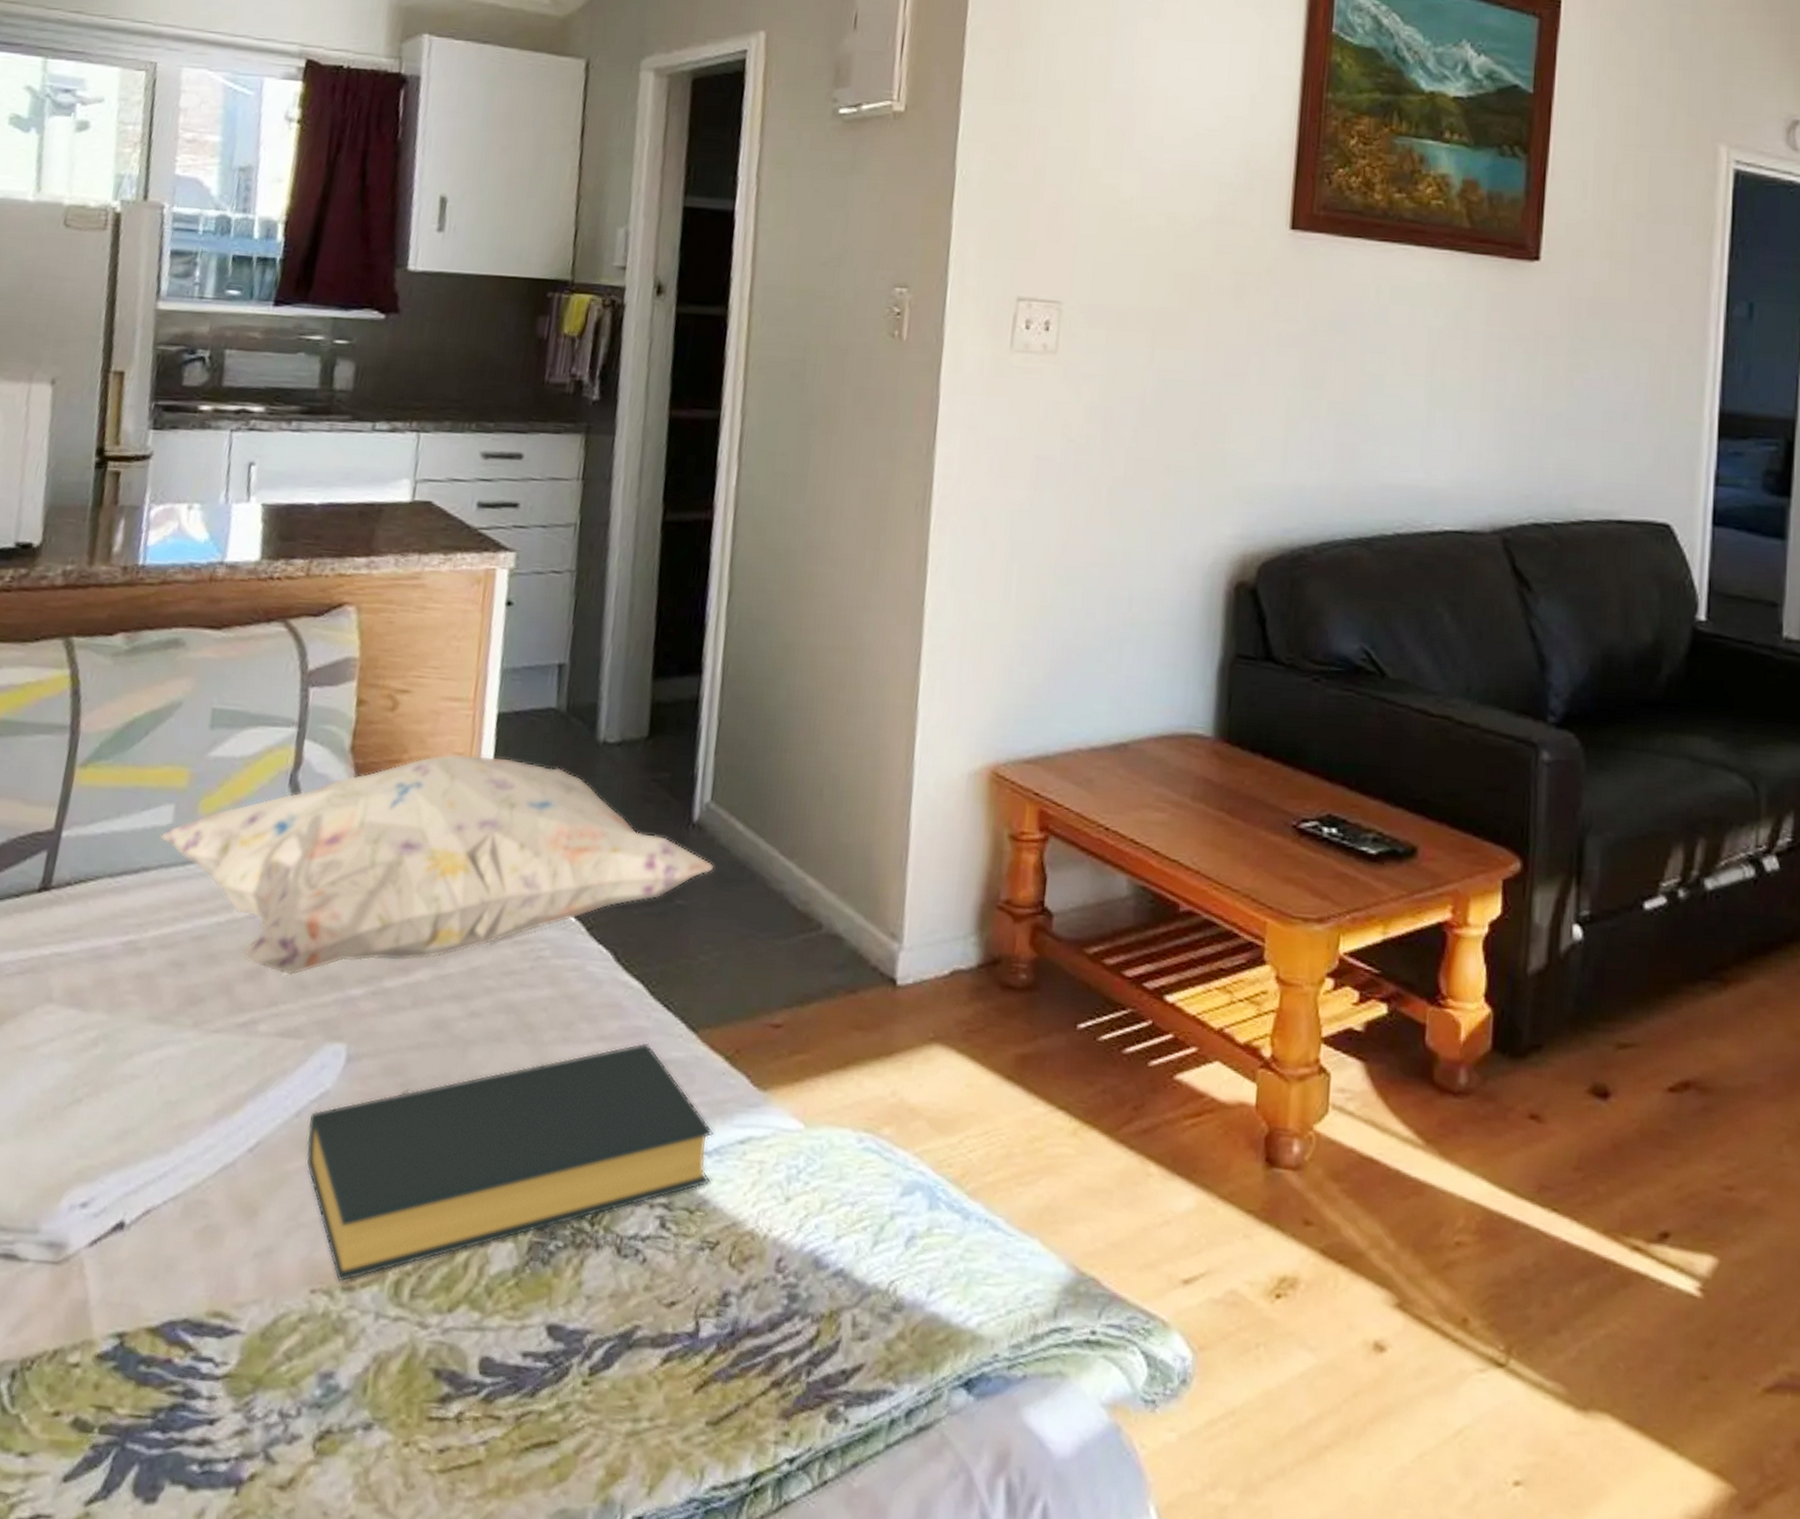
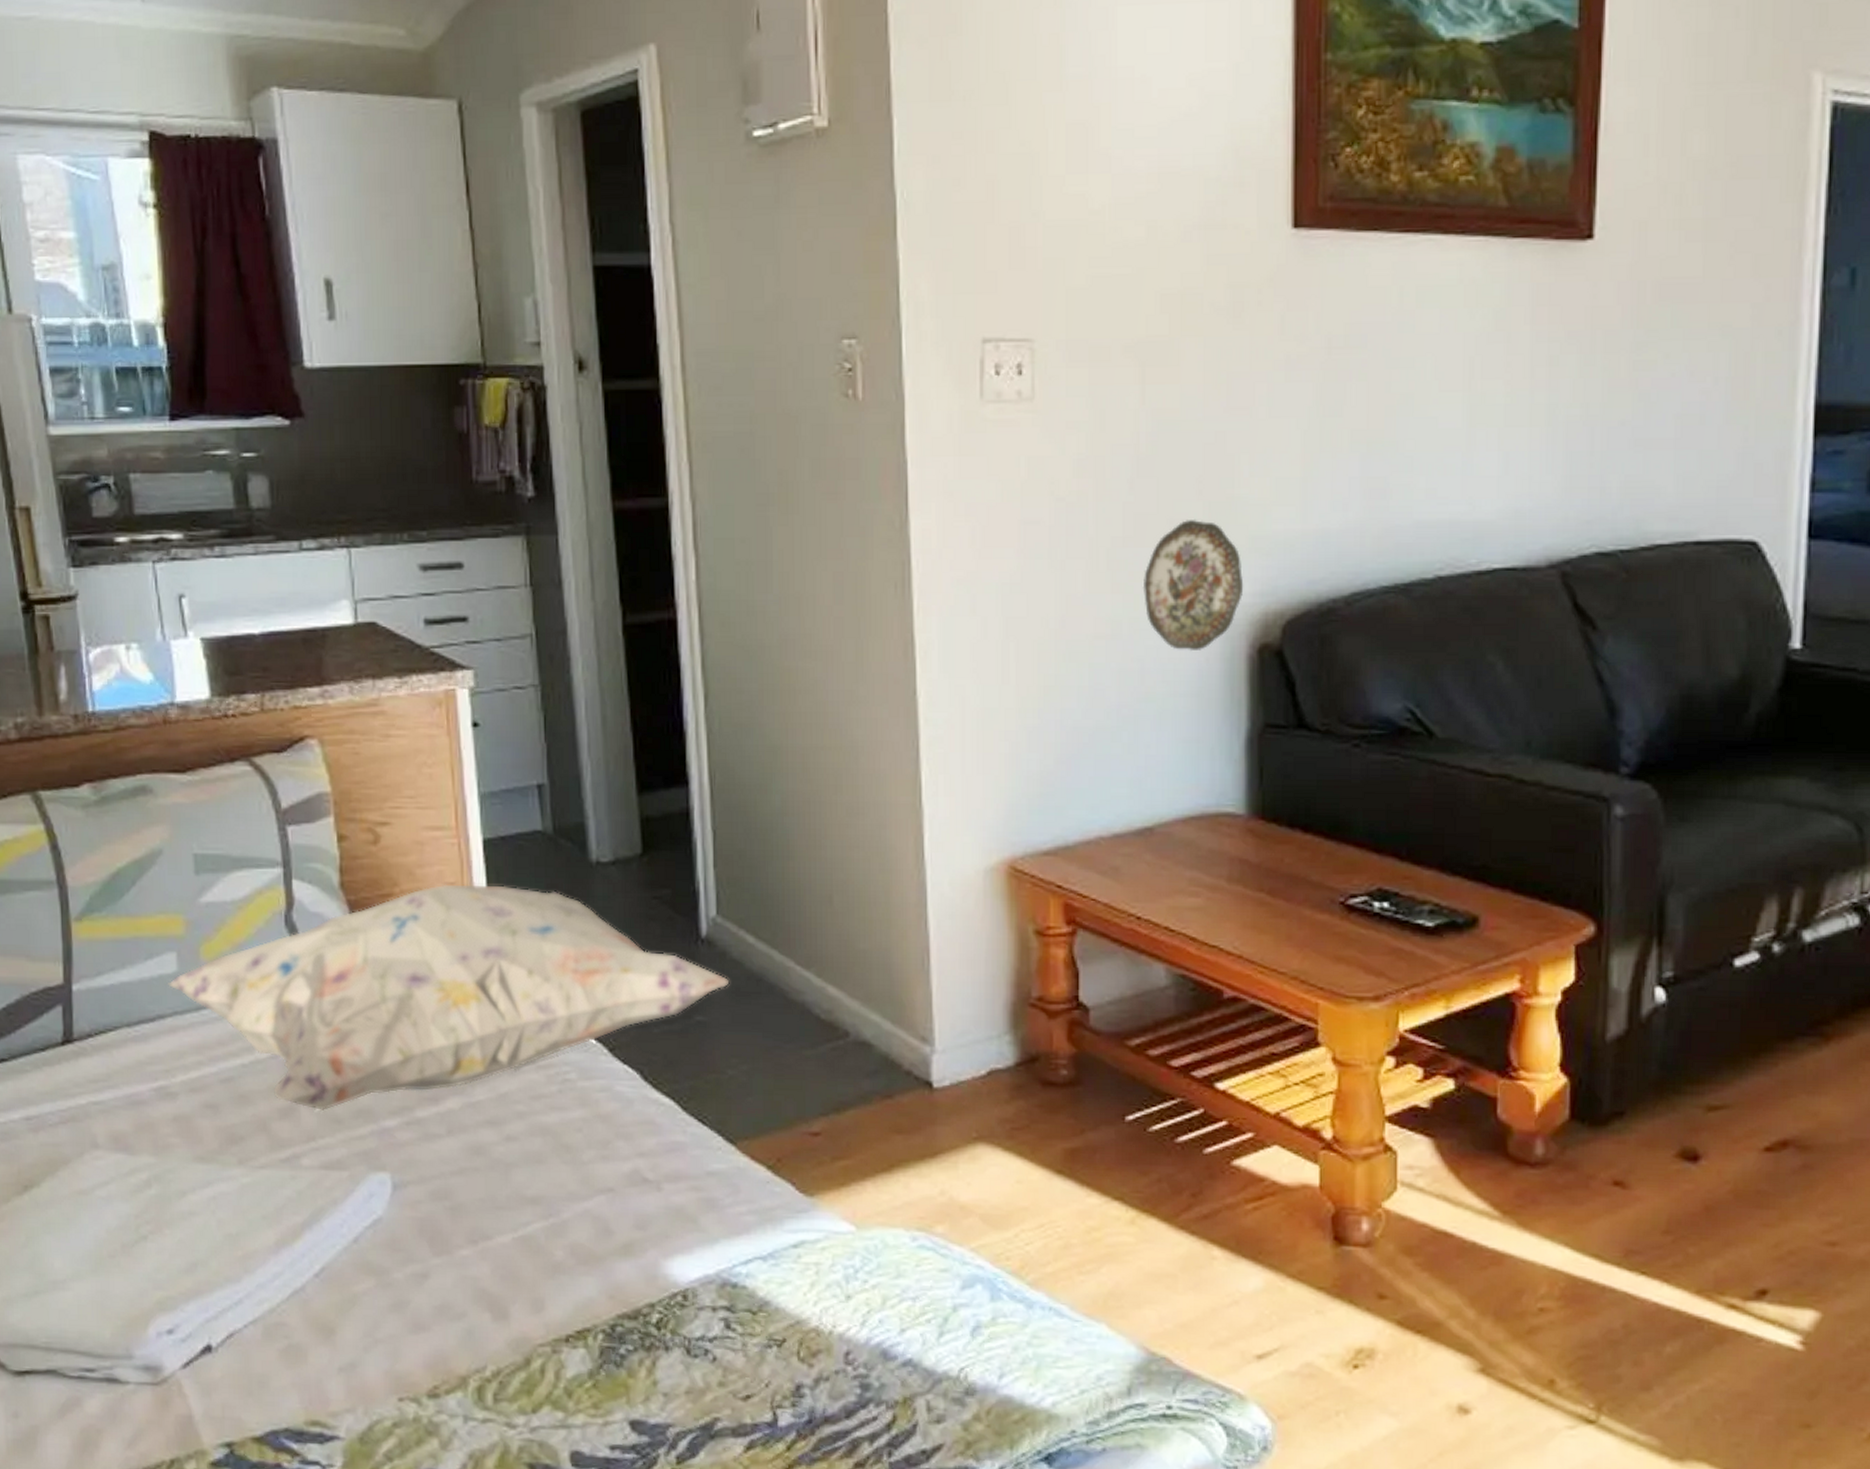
hardback book: present [306,1042,714,1282] -> none [367,1156,769,1390]
decorative plate: none [1137,466,1227,584] -> present [1142,519,1244,652]

